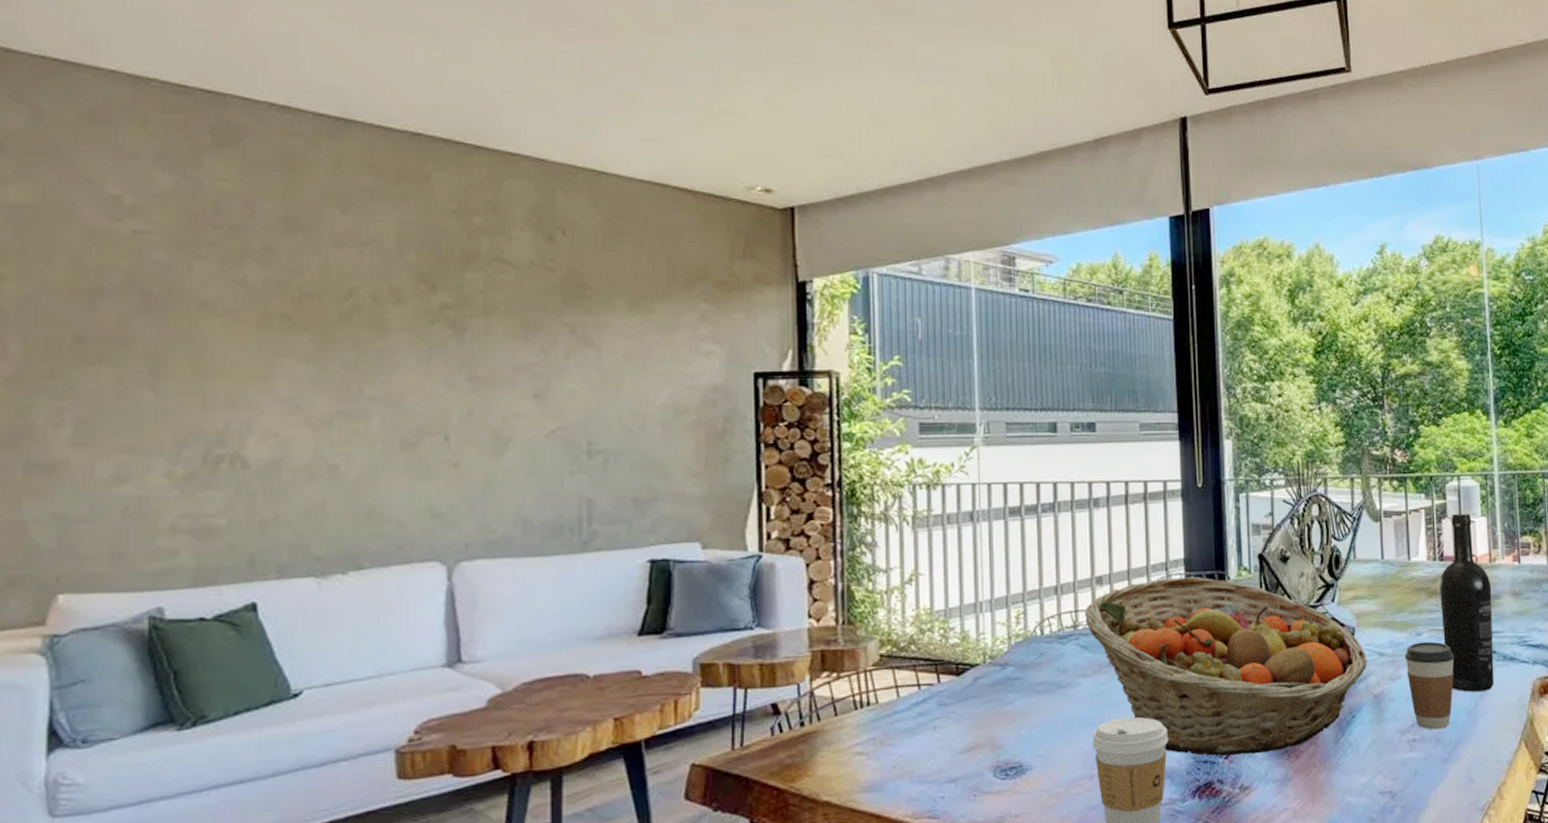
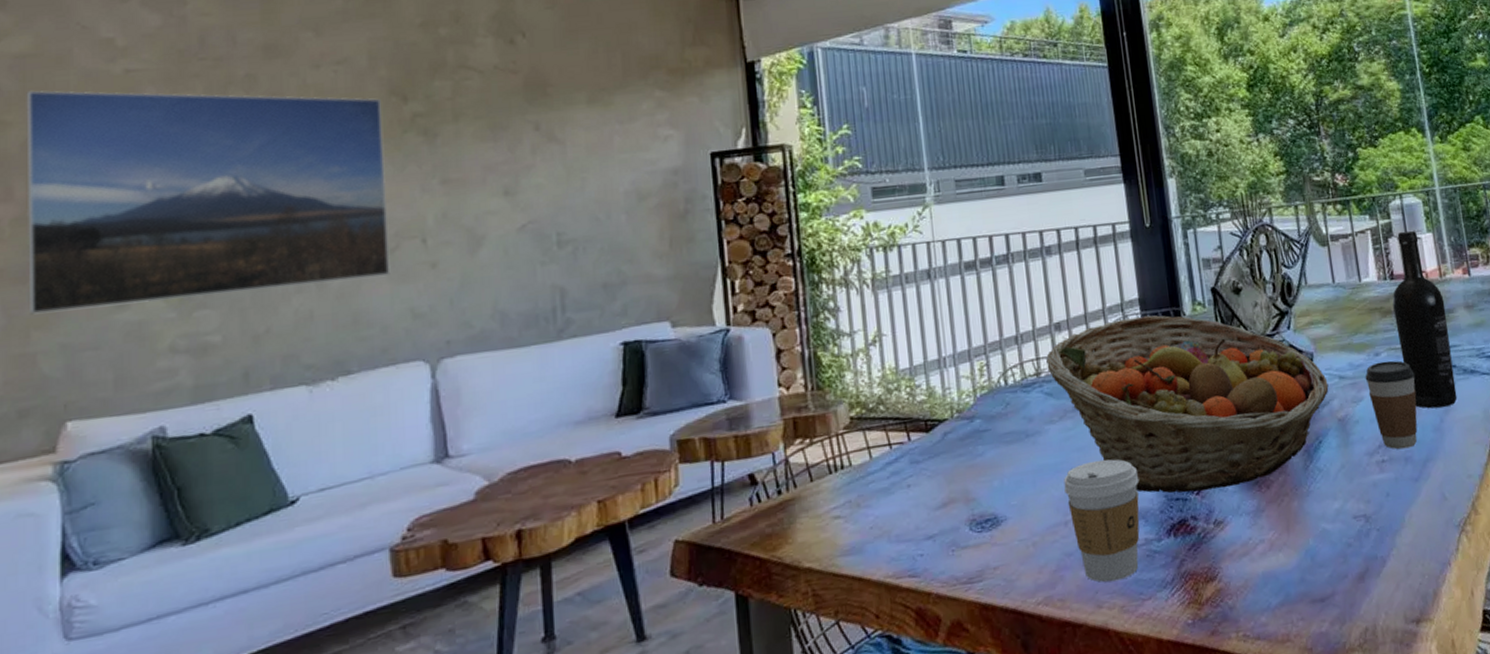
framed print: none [20,243,410,481] -> present [26,90,391,315]

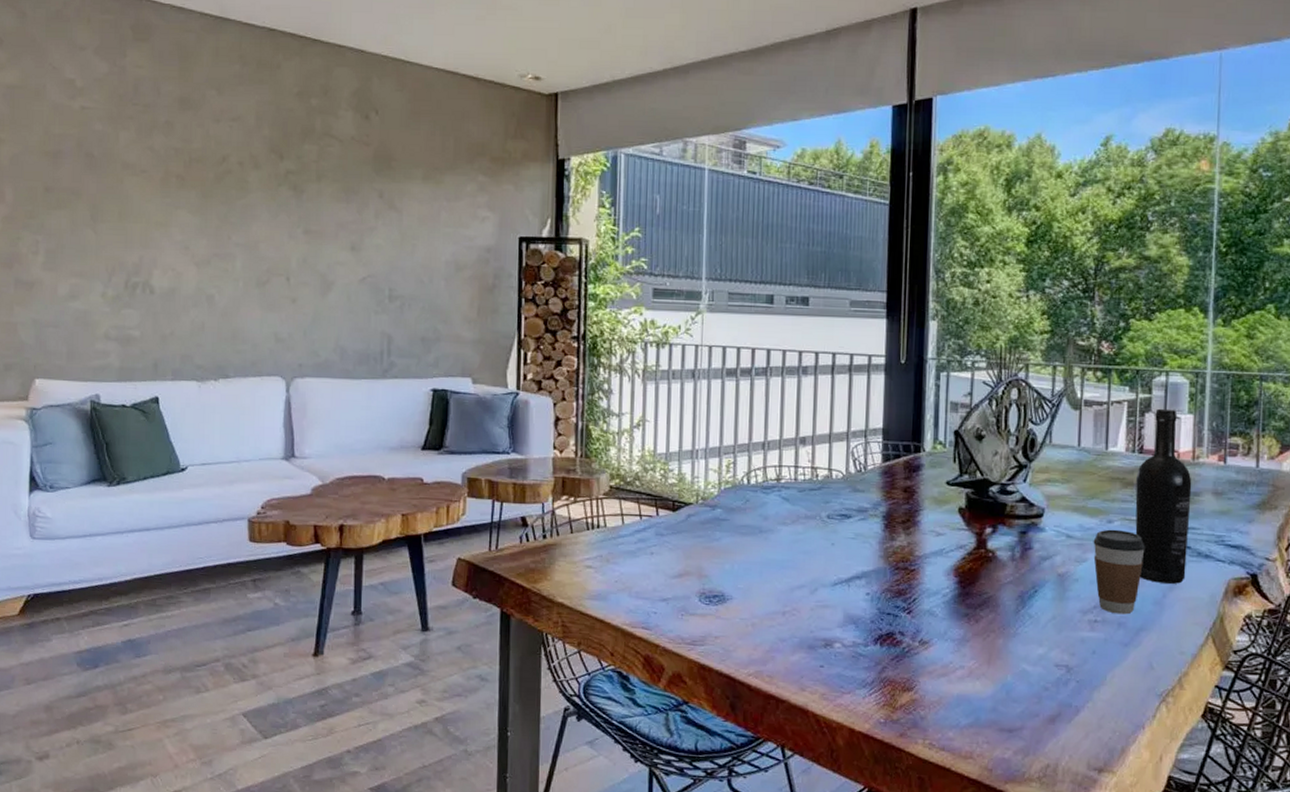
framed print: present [26,90,391,315] -> none [12,115,264,303]
fruit basket: present [1046,315,1329,493] -> none [788,444,1055,614]
coffee cup: present [1063,459,1140,582] -> none [787,565,857,672]

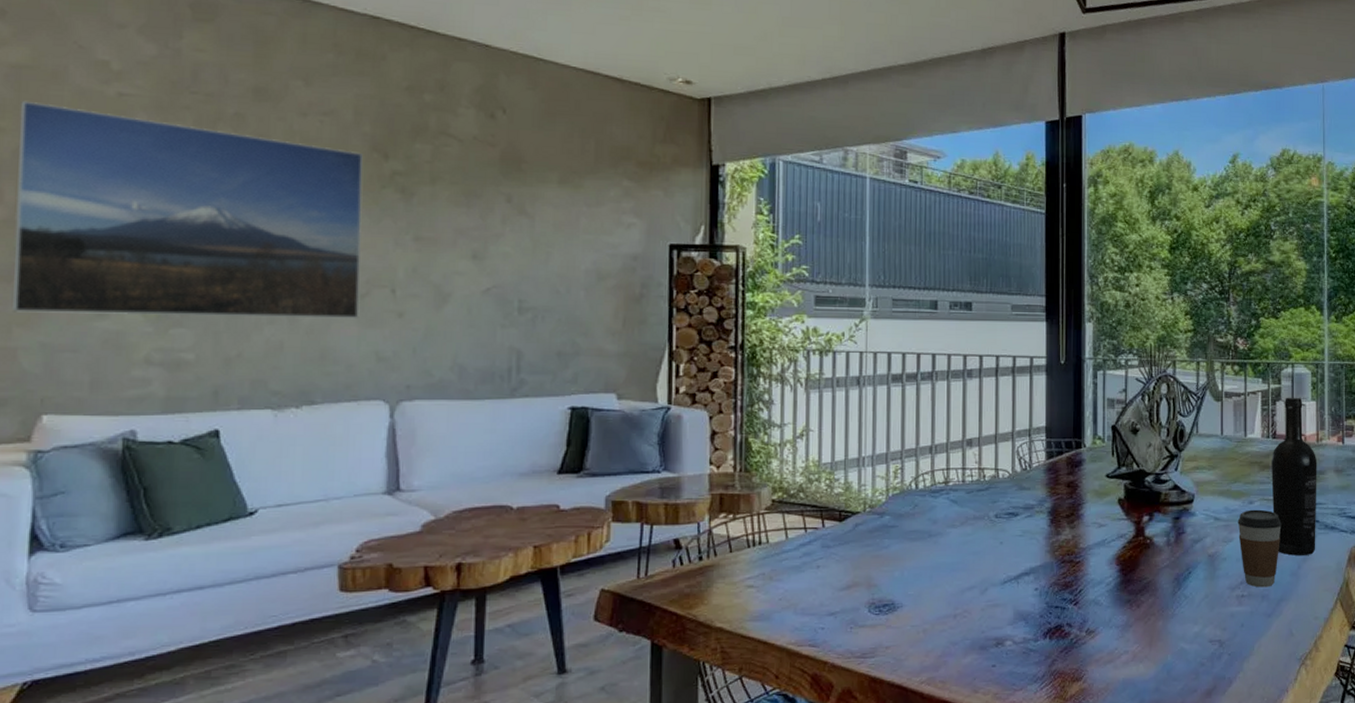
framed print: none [12,115,264,303] -> present [13,100,363,318]

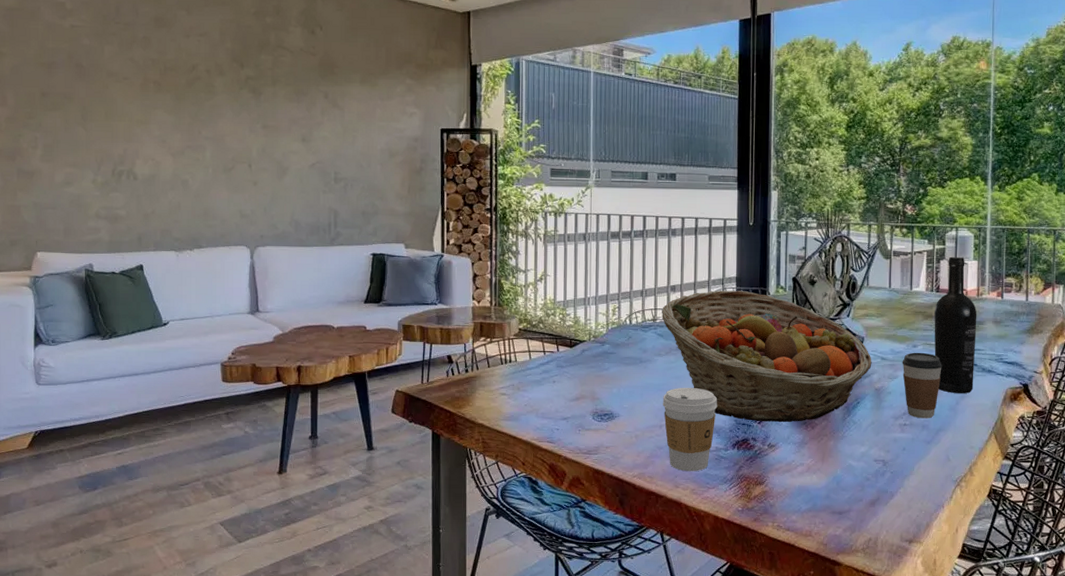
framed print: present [13,100,363,318] -> none [14,33,228,186]
fruit basket: none [955,442,1204,603] -> present [662,290,872,423]
coffee cup: none [957,564,1025,672] -> present [663,387,718,472]

